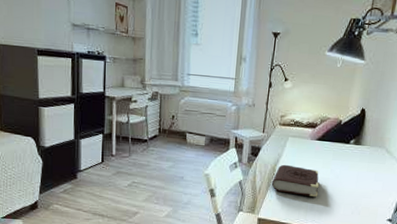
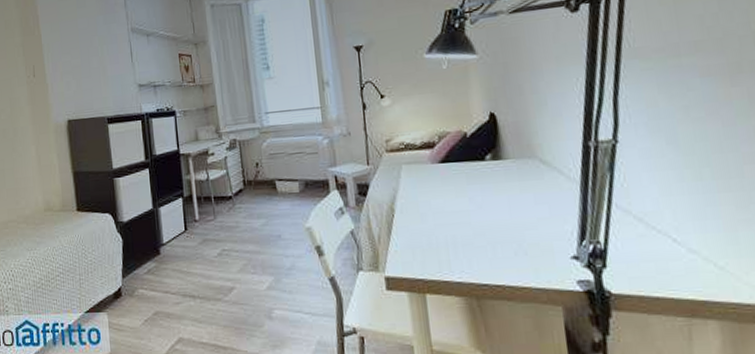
book: present [271,164,320,197] -> none [392,200,460,239]

